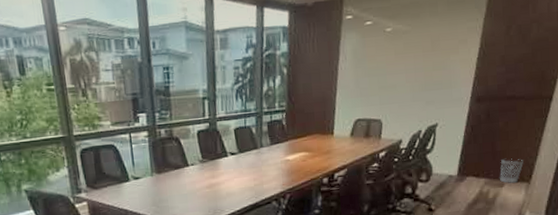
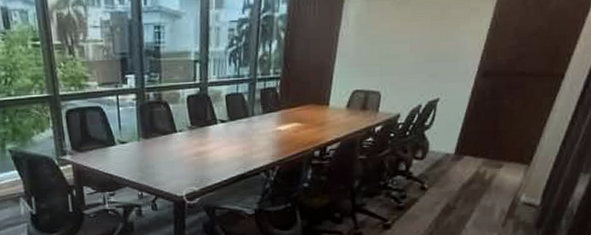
wastebasket: present [500,158,523,183] -> none [499,138,526,165]

